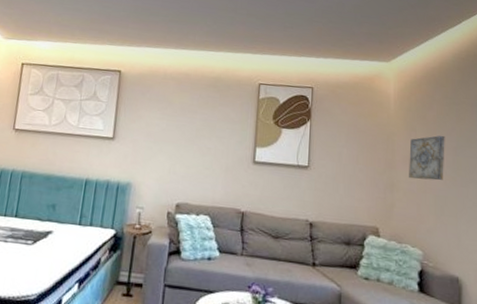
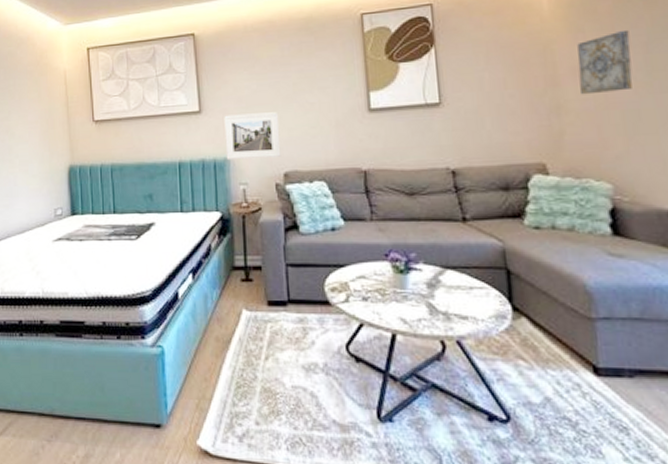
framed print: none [128,145,181,189] -> present [224,112,281,159]

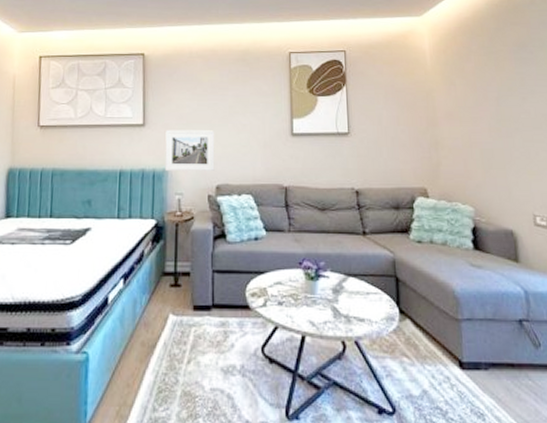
wall art: present [577,29,633,95] -> none [450,86,488,135]

